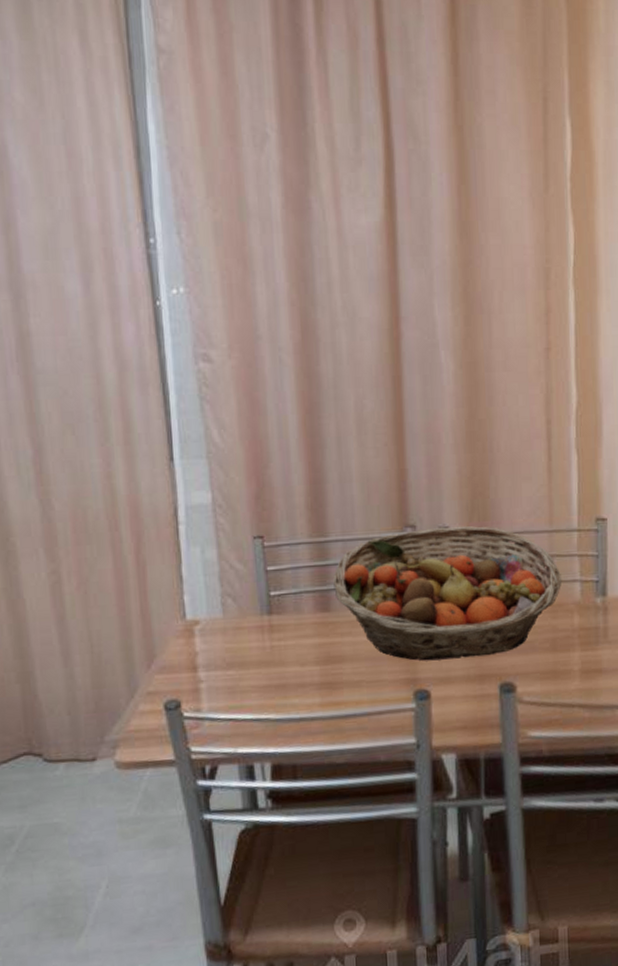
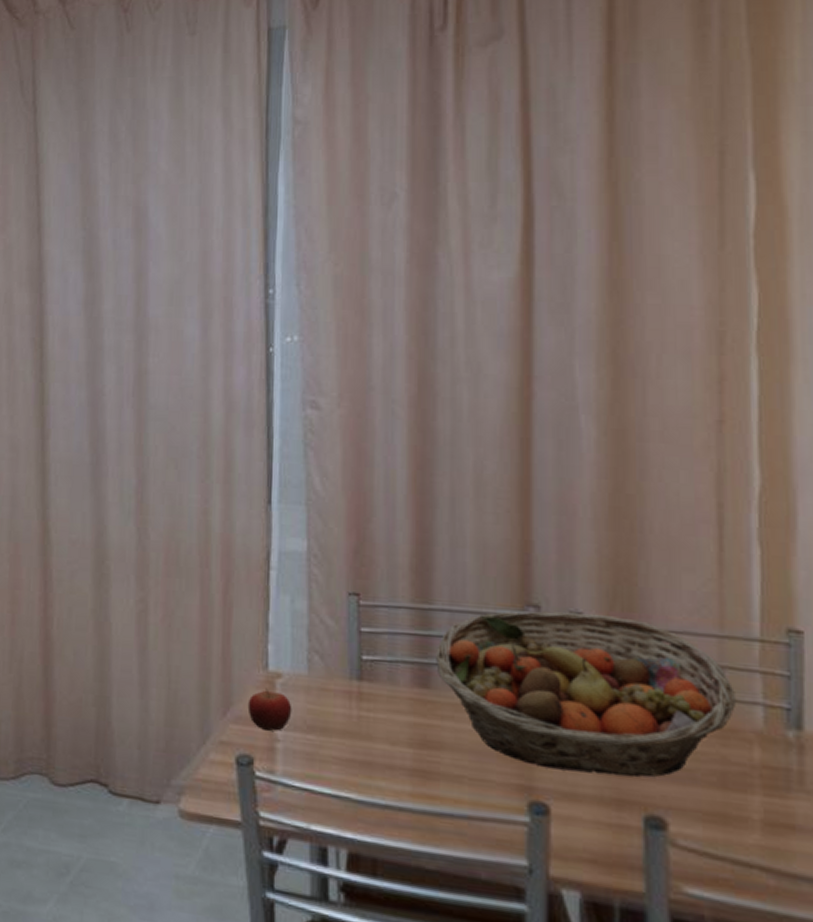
fruit: none [170,636,212,676] -> present [247,688,292,732]

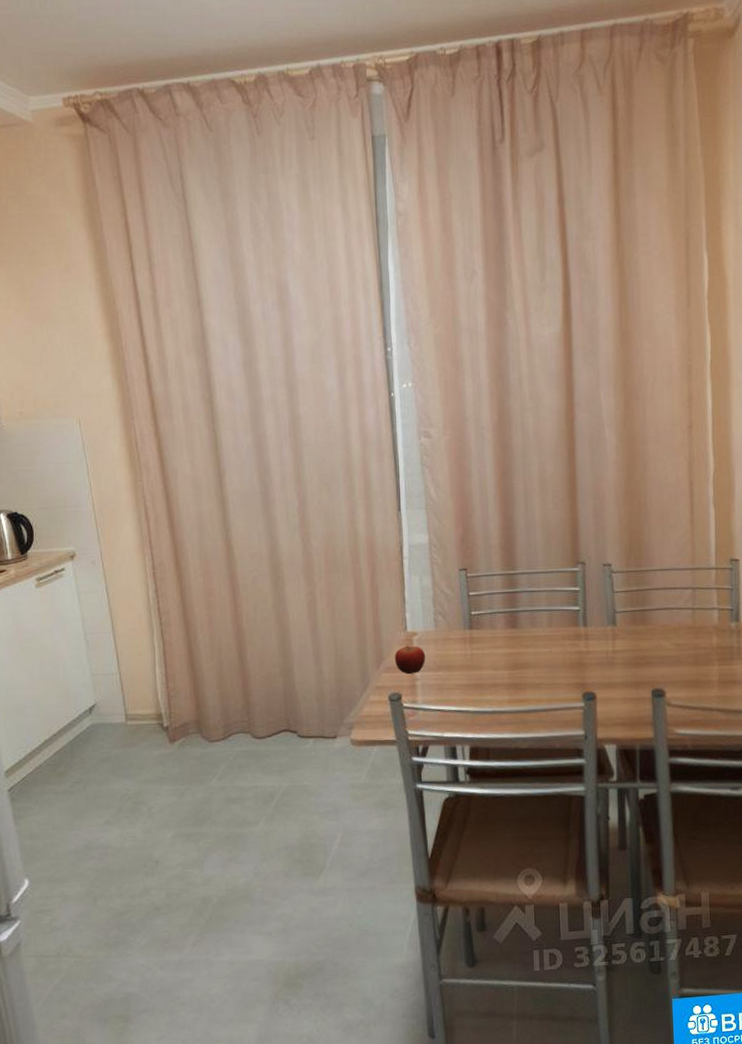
fruit basket: present [436,611,737,777] -> none [520,563,703,670]

